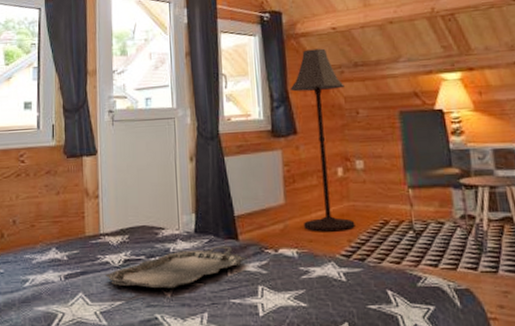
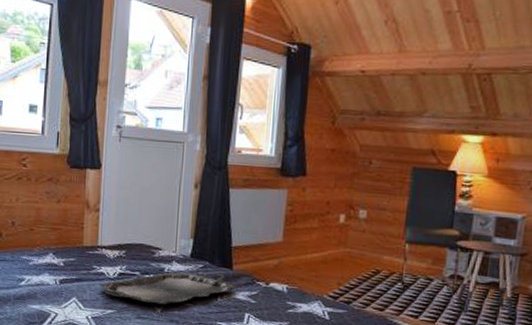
floor lamp: present [290,48,355,232] -> none [298,90,363,275]

